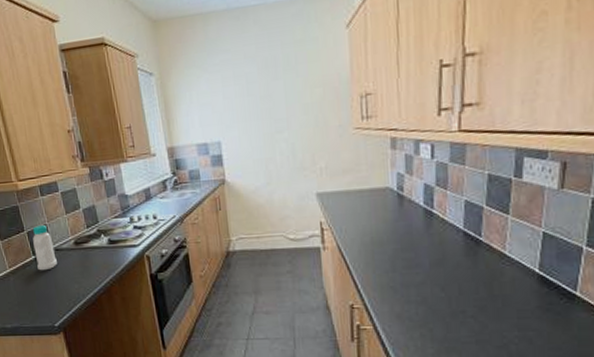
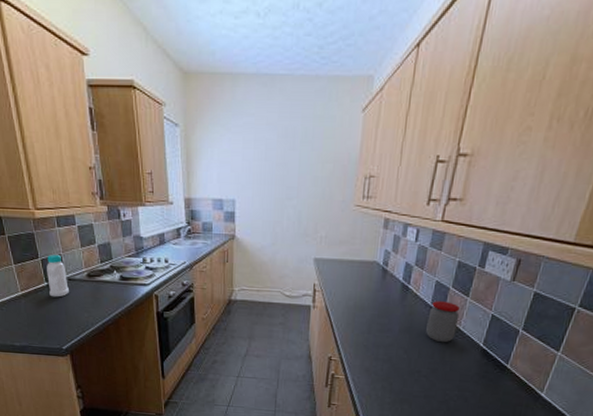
jar: none [462,223,502,274] -> present [426,301,461,343]

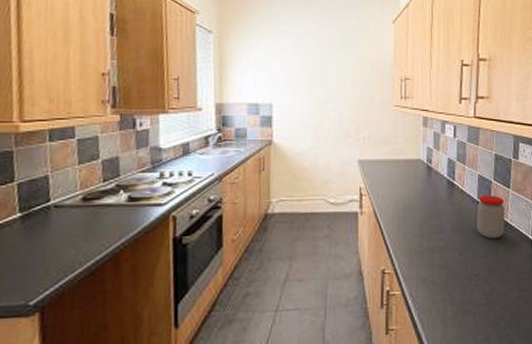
bottle: present [47,255,69,298] -> none [22,176,53,232]

